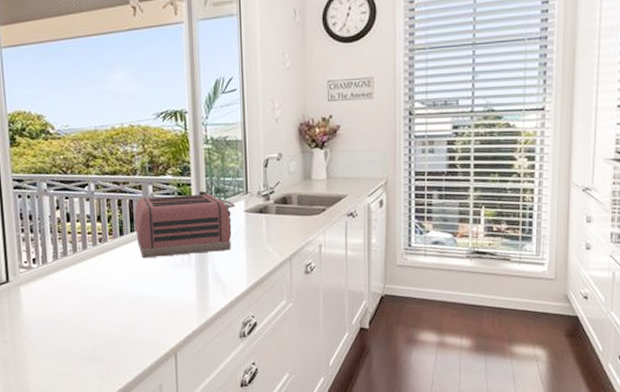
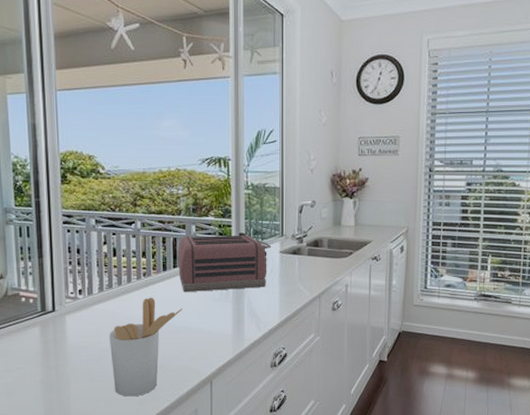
utensil holder: none [65,264,142,372] -> present [108,297,182,397]

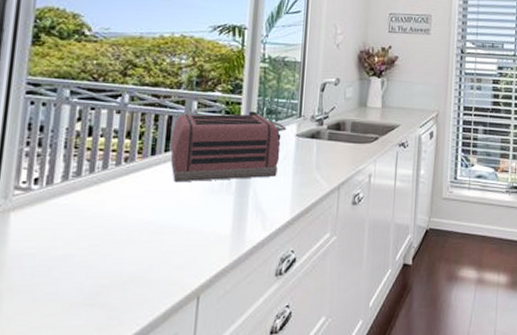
utensil holder: present [108,297,182,397] -> none [65,188,171,322]

